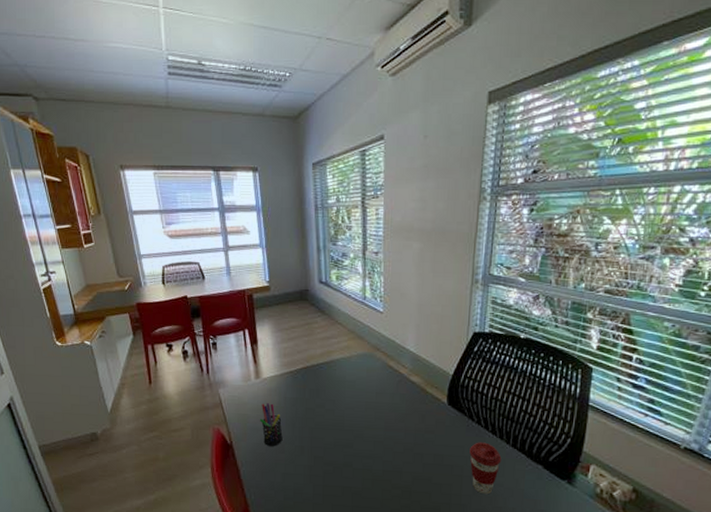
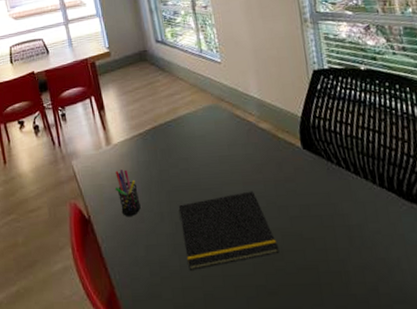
notepad: none [319,436,408,499] -> present [178,191,279,270]
coffee cup: present [469,442,502,495] -> none [335,185,372,245]

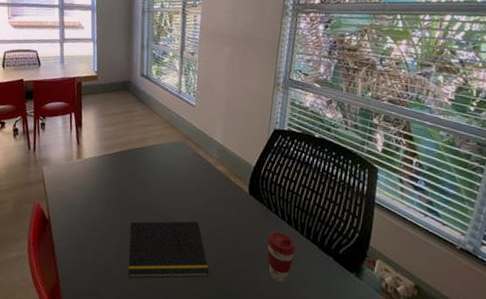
pen holder: present [114,169,141,216] -> none [77,182,98,224]
coffee cup: none [335,185,372,245] -> present [267,231,296,283]

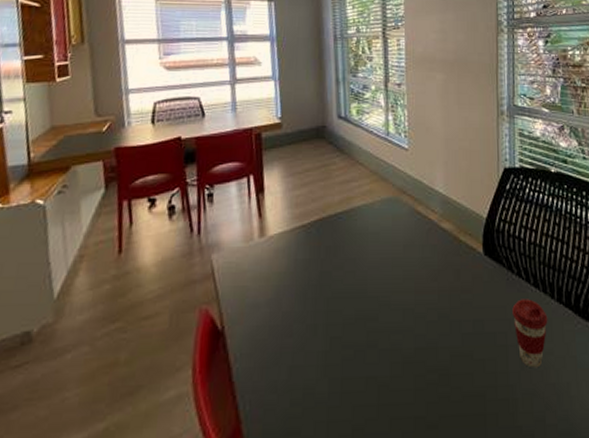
notepad: present [128,221,209,279] -> none [336,301,446,398]

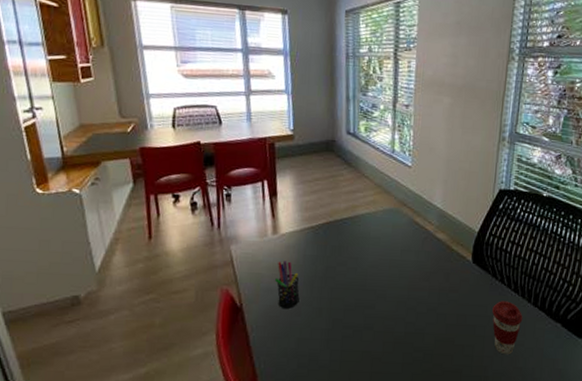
pen holder: none [261,268,291,328] -> present [274,261,300,309]

